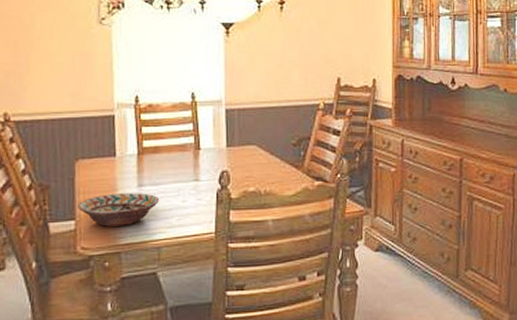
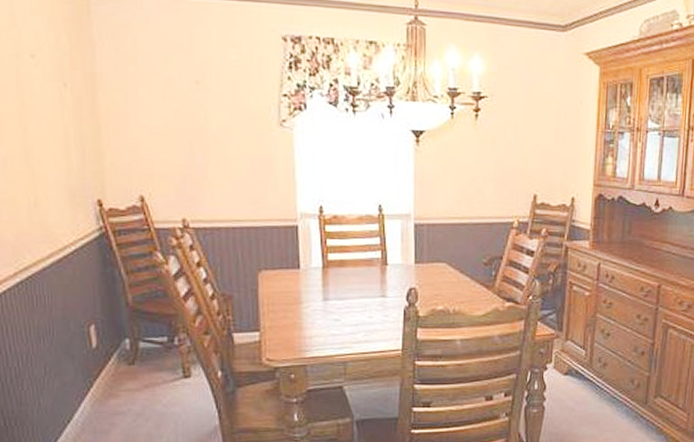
decorative bowl: present [78,193,160,227] -> none [262,306,346,339]

